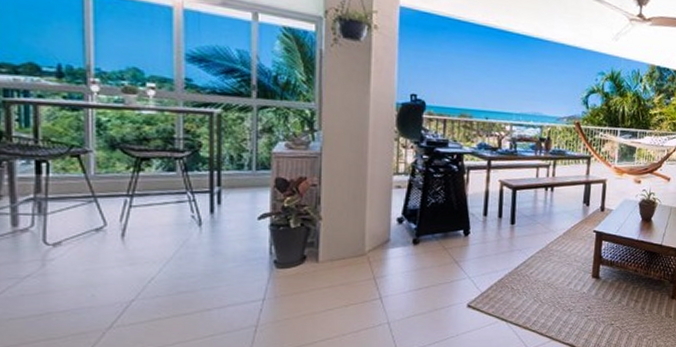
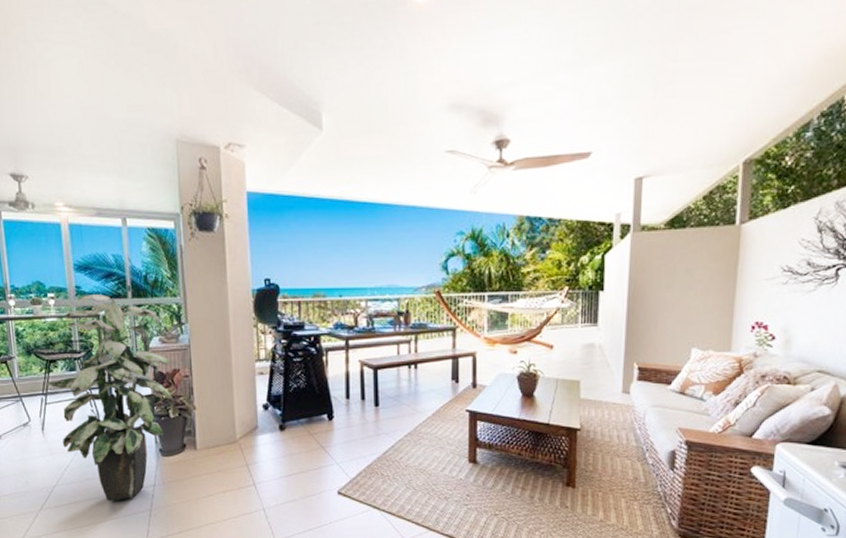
indoor plant: none [133,89,295,317] -> present [46,294,170,501]

